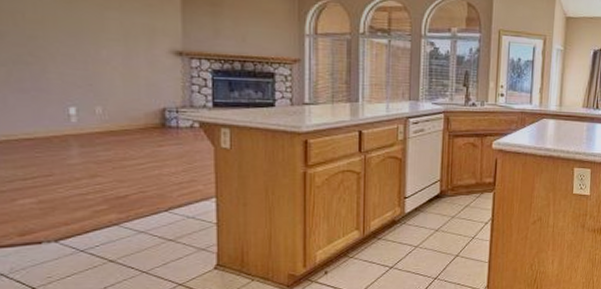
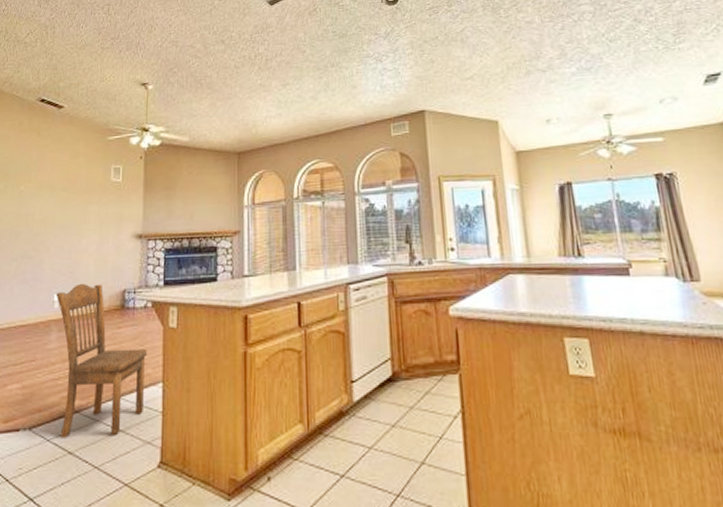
dining chair: none [71,97,197,248] -> present [55,283,148,438]

